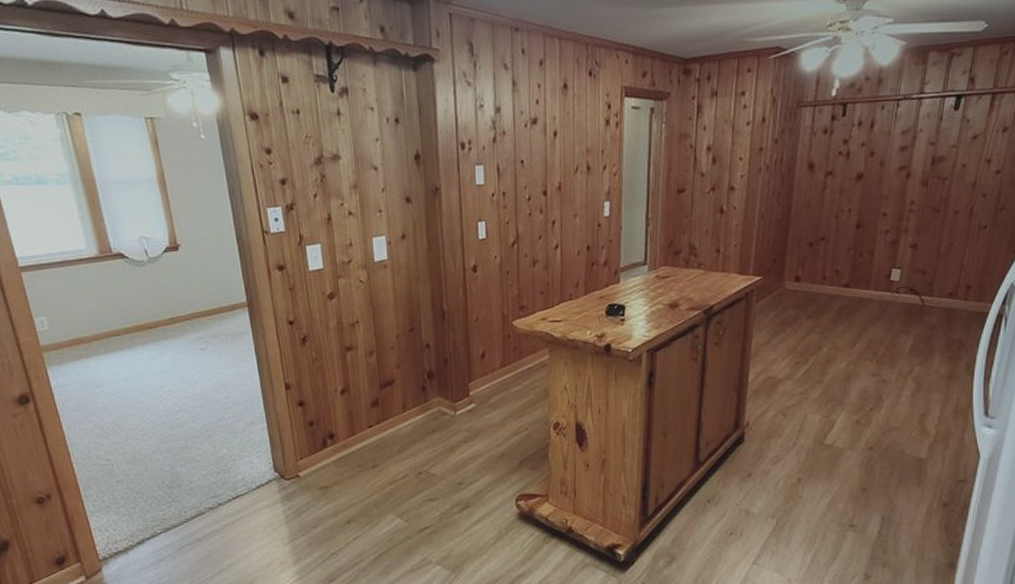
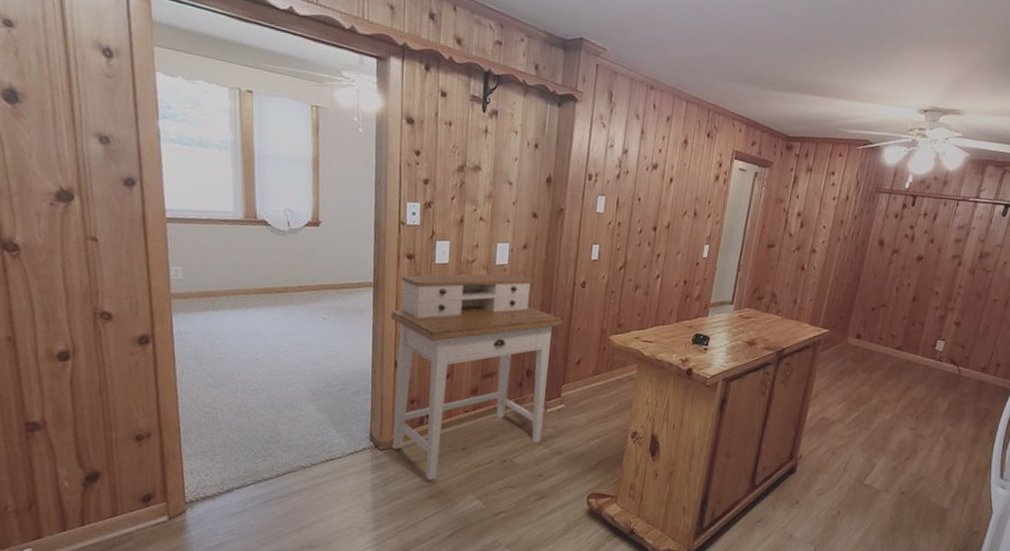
desk: none [269,268,460,504] -> present [389,273,564,480]

